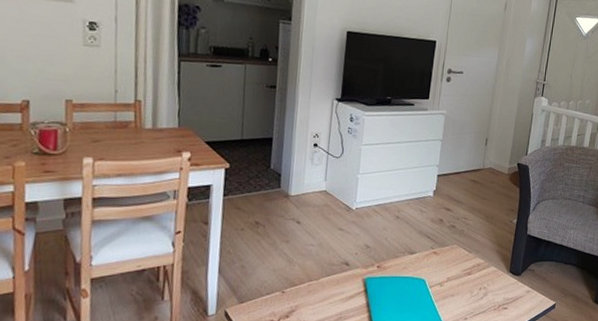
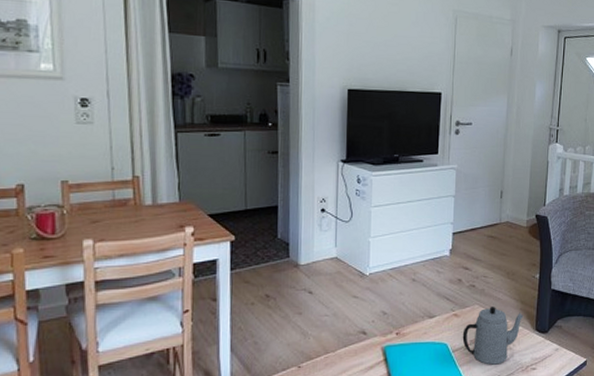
teapot: none [439,247,499,302] -> present [462,307,524,365]

